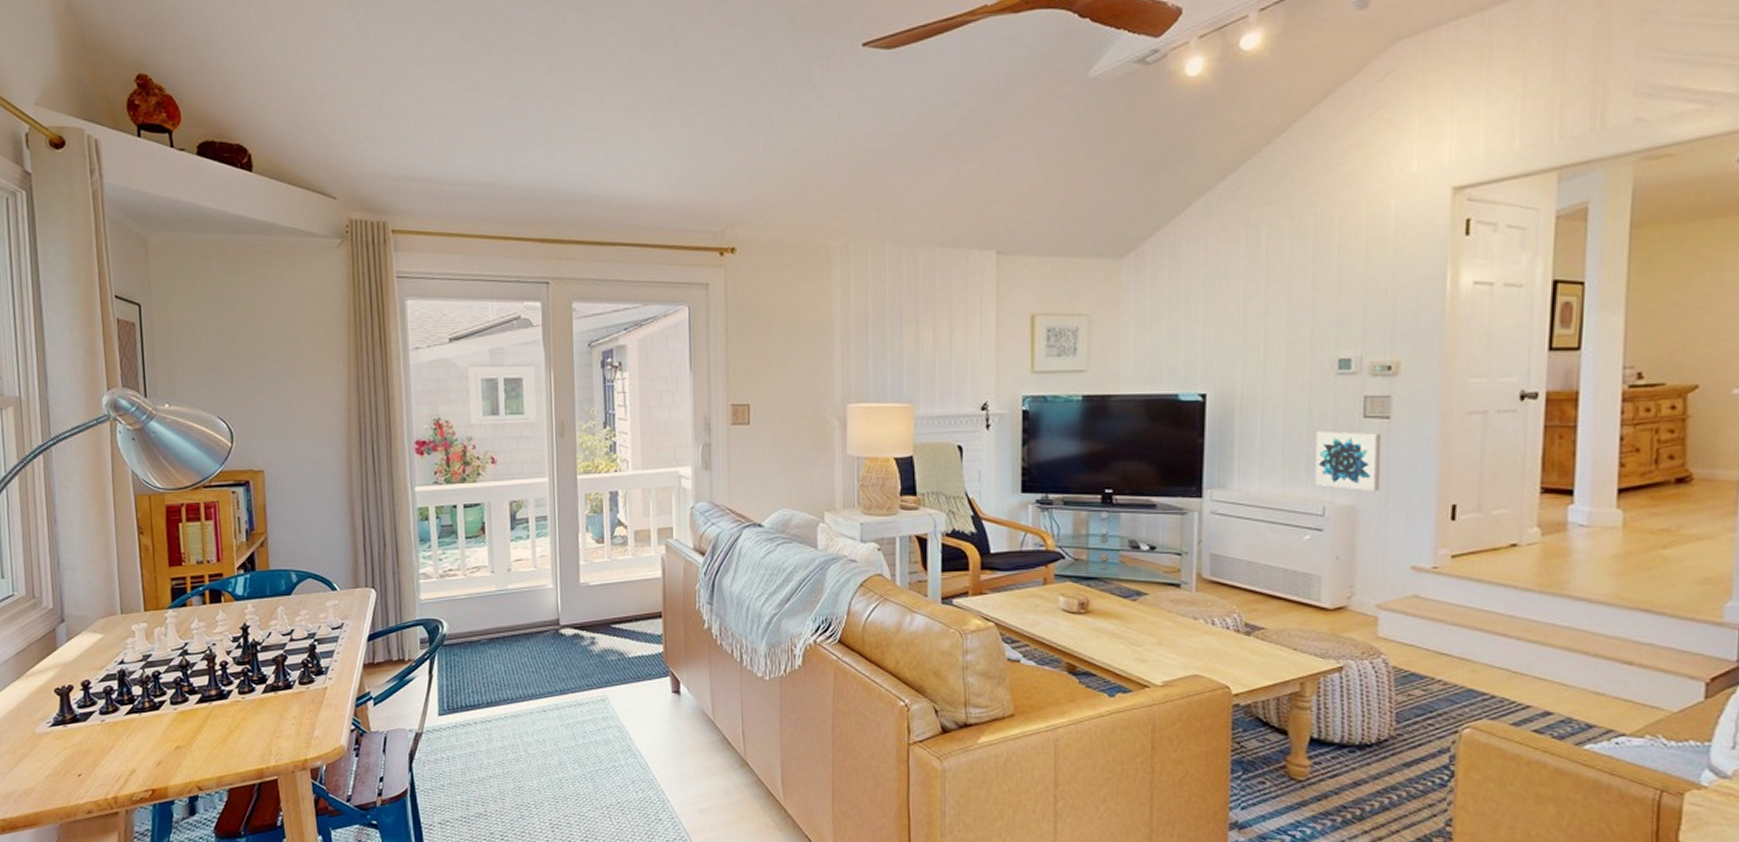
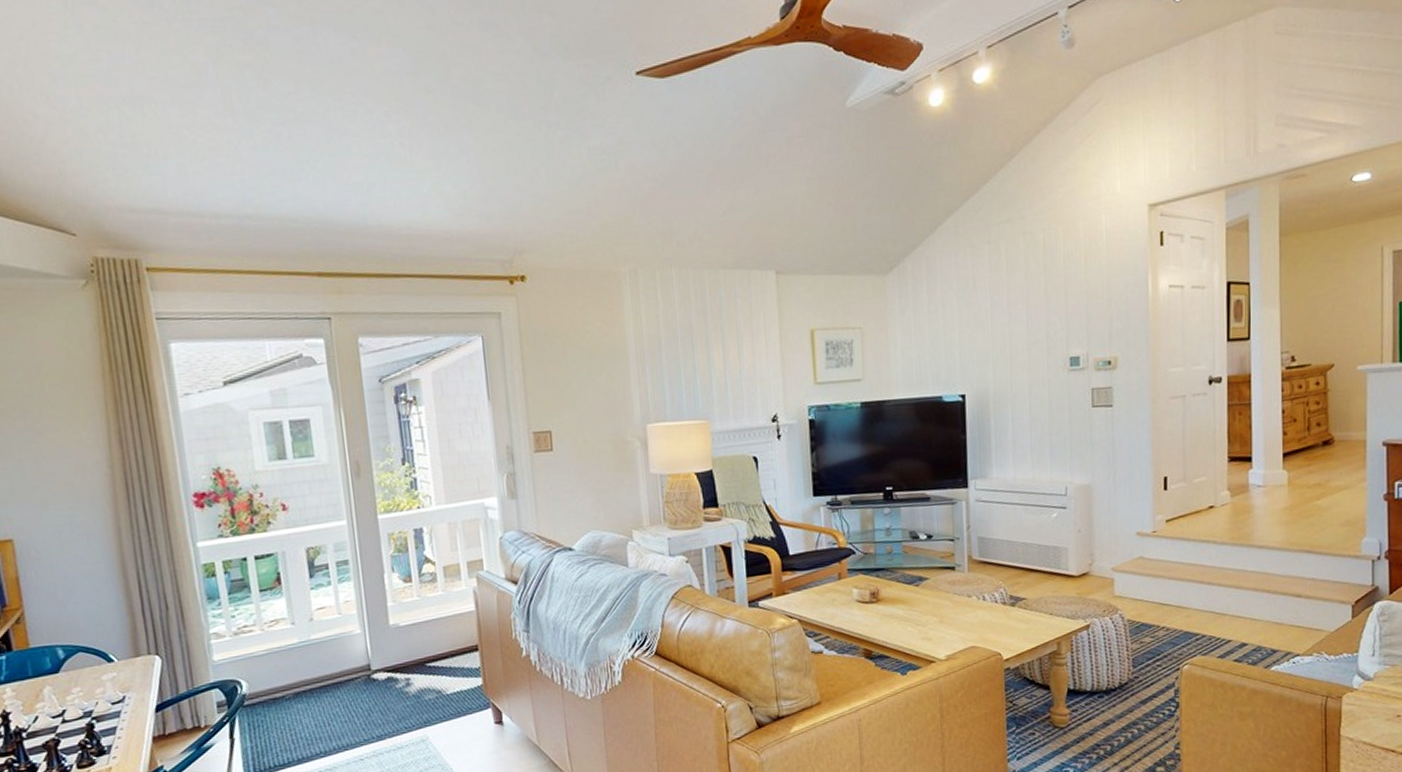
wall art: present [1315,430,1382,492] -> none [1056,419,1108,471]

